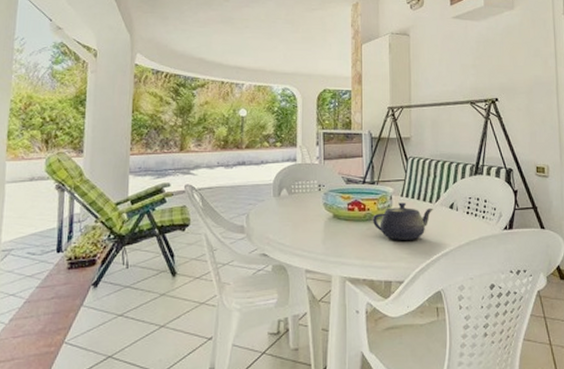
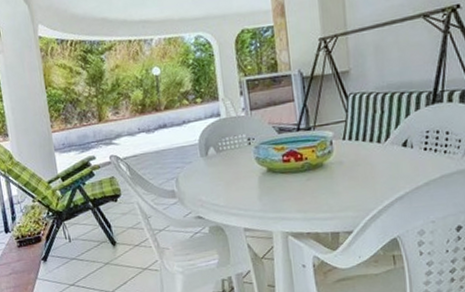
teapot: present [372,202,433,240] -> none [311,146,383,189]

